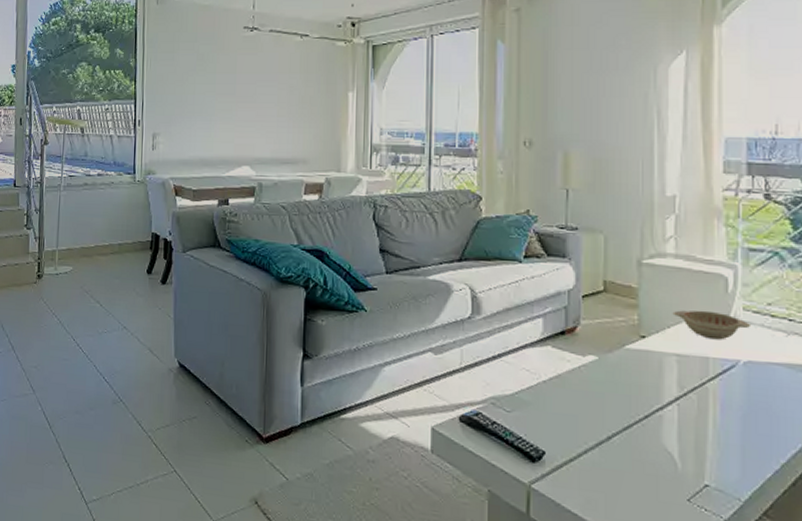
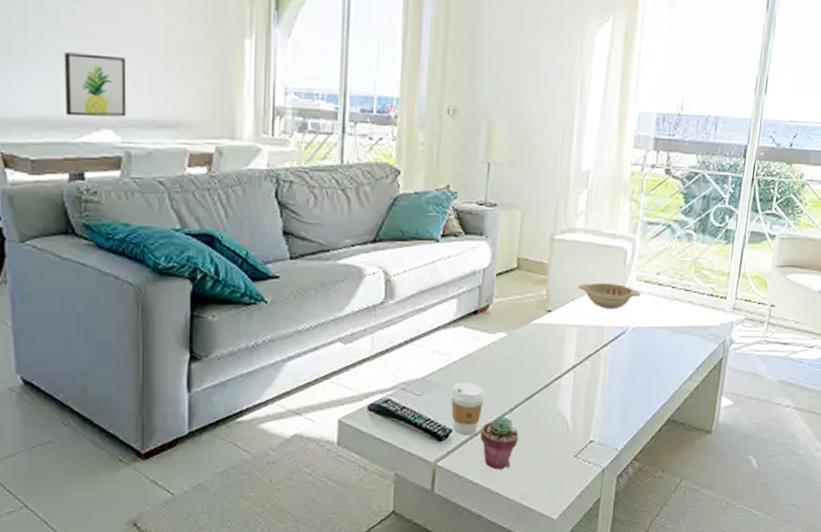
wall art: none [217,110,261,157] -> present [64,52,127,117]
coffee cup: none [543,403,578,460] -> present [451,382,485,436]
potted succulent: none [576,443,620,503] -> present [480,416,519,470]

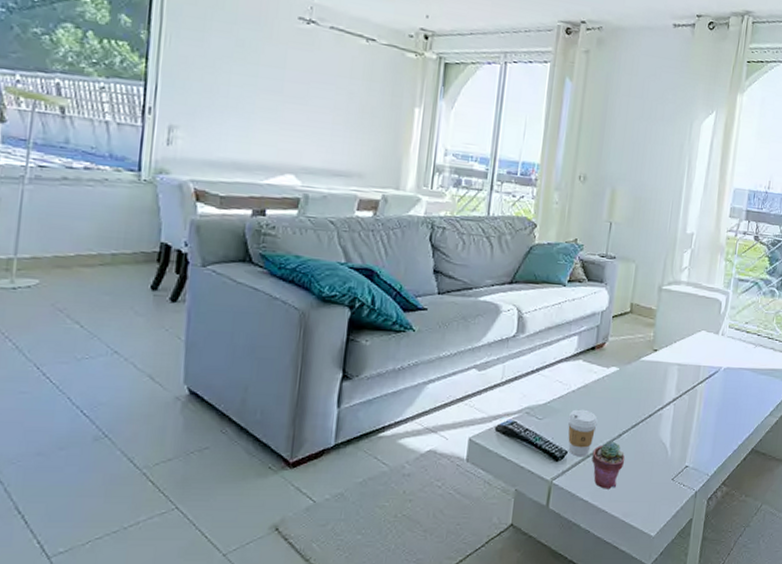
wall art: present [64,52,127,117] -> none [255,108,313,165]
decorative bowl: present [577,282,642,310] -> none [679,328,733,352]

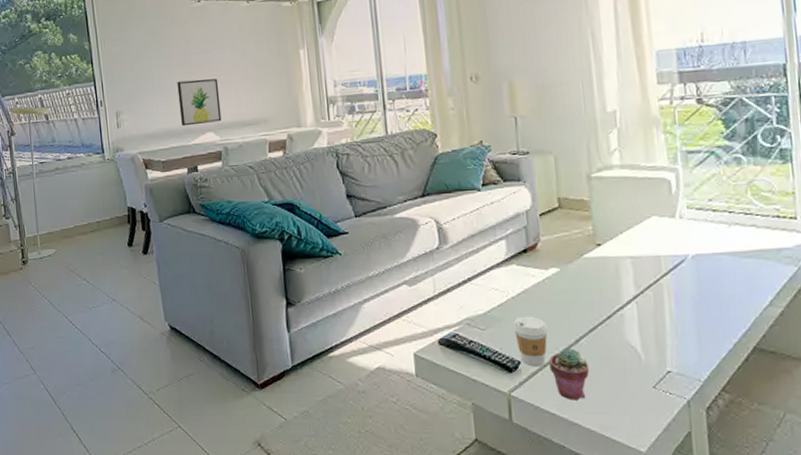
wall art: none [255,108,313,165] -> present [177,79,222,126]

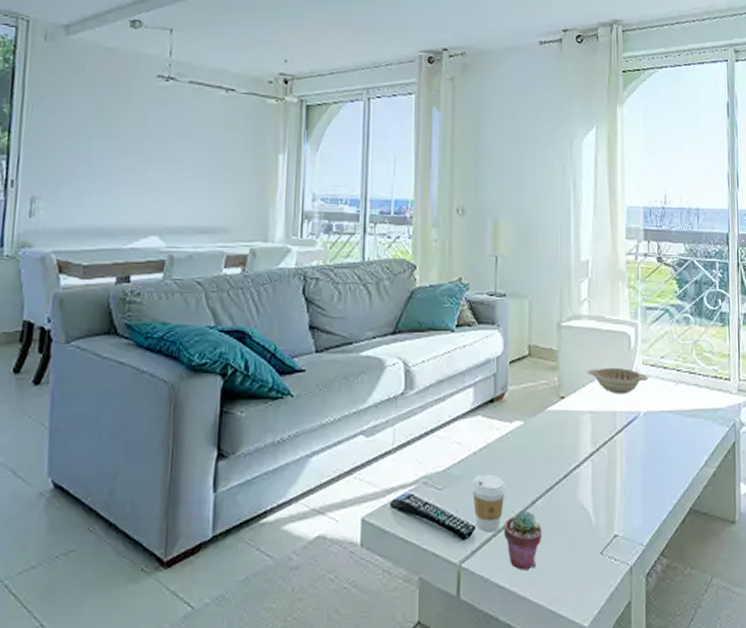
wall art: present [177,79,222,126] -> none [117,170,175,225]
decorative bowl: none [623,213,696,239] -> present [587,367,649,394]

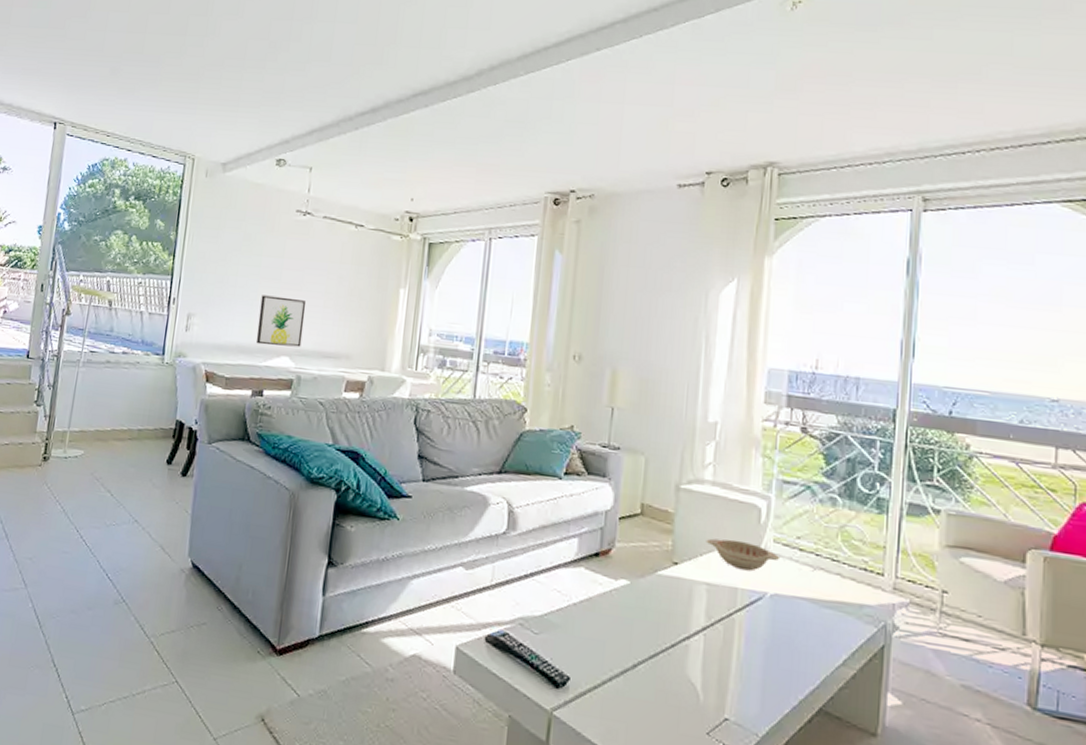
wall art: none [117,170,175,225] -> present [255,295,306,348]
coffee cup: present [473,474,506,533] -> none [569,627,606,687]
potted succulent: present [504,510,543,571] -> none [600,671,643,734]

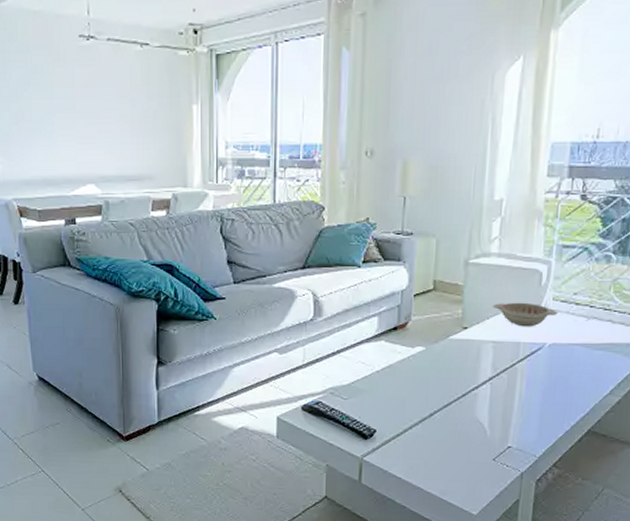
wall art: present [255,295,306,348] -> none [58,126,105,175]

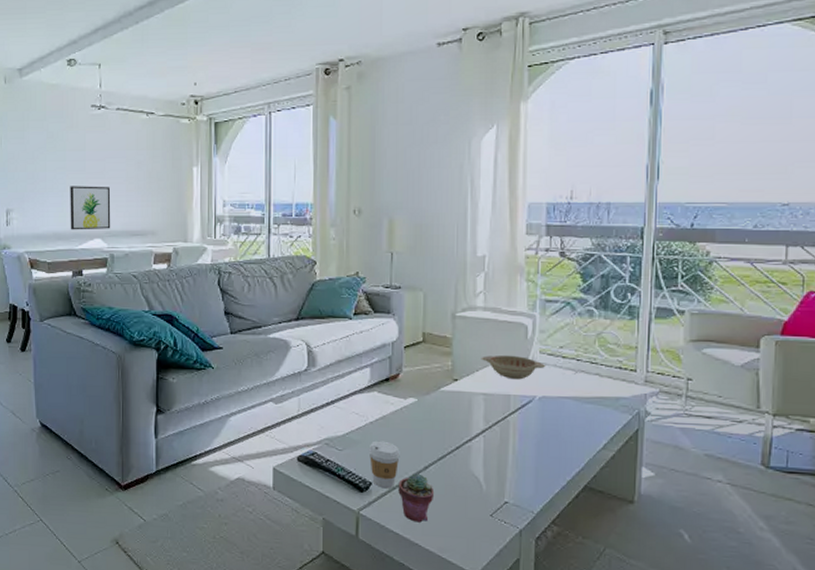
wall art: none [58,126,105,175] -> present [70,186,111,230]
coffee cup: none [375,389,406,436] -> present [370,441,400,489]
potted succulent: none [402,420,439,467] -> present [398,473,435,523]

